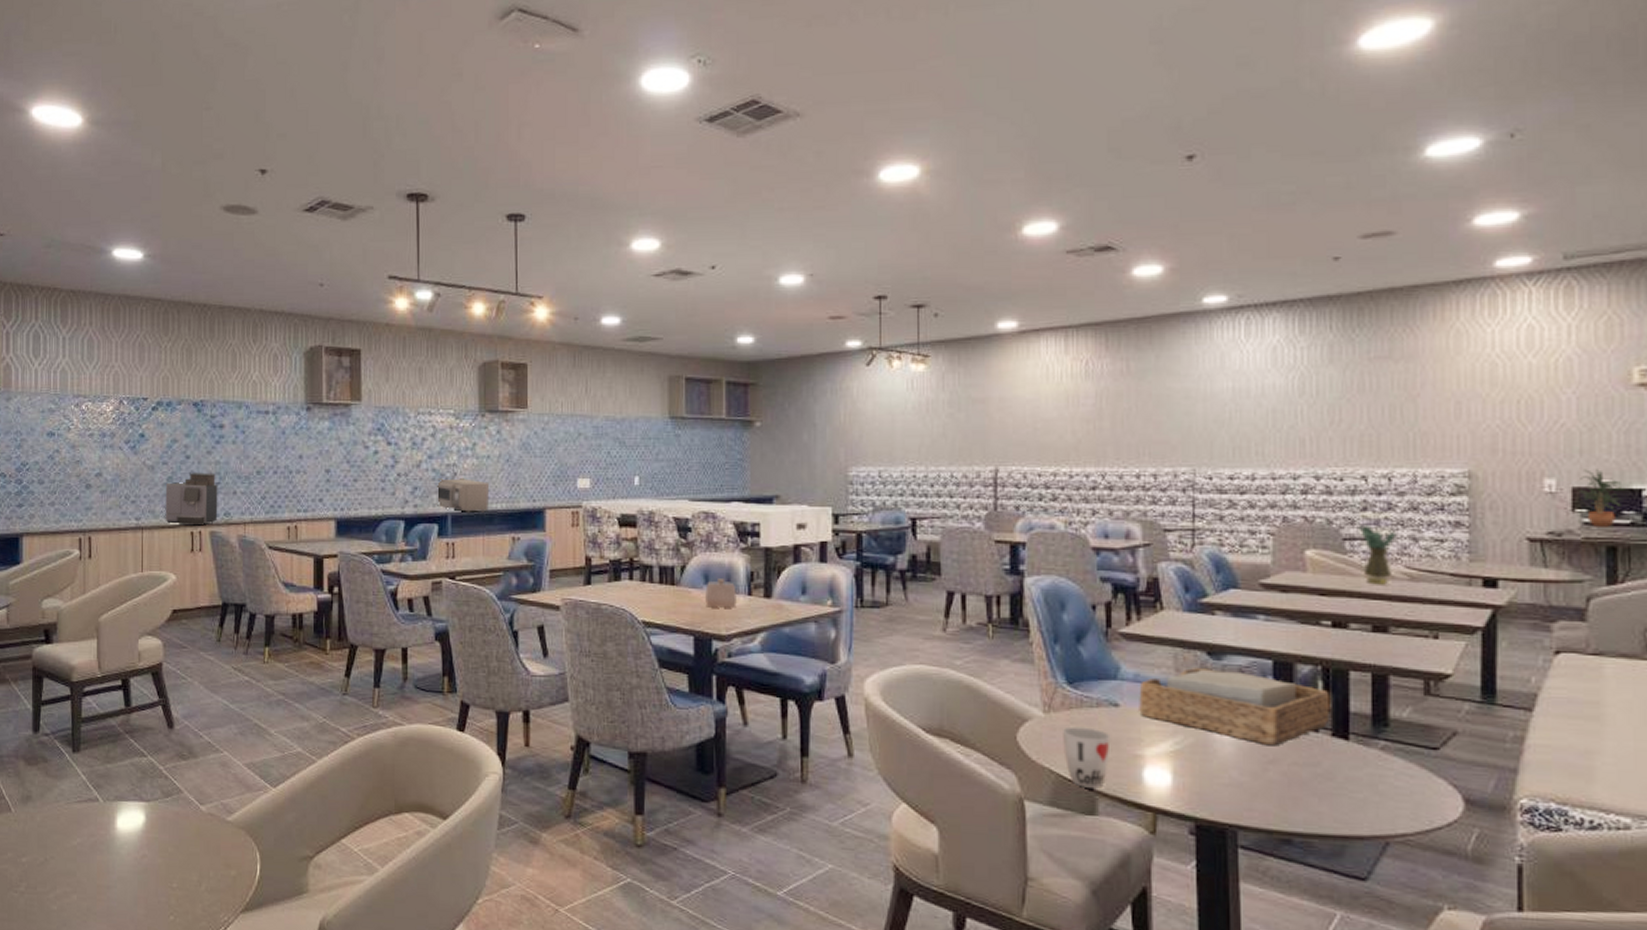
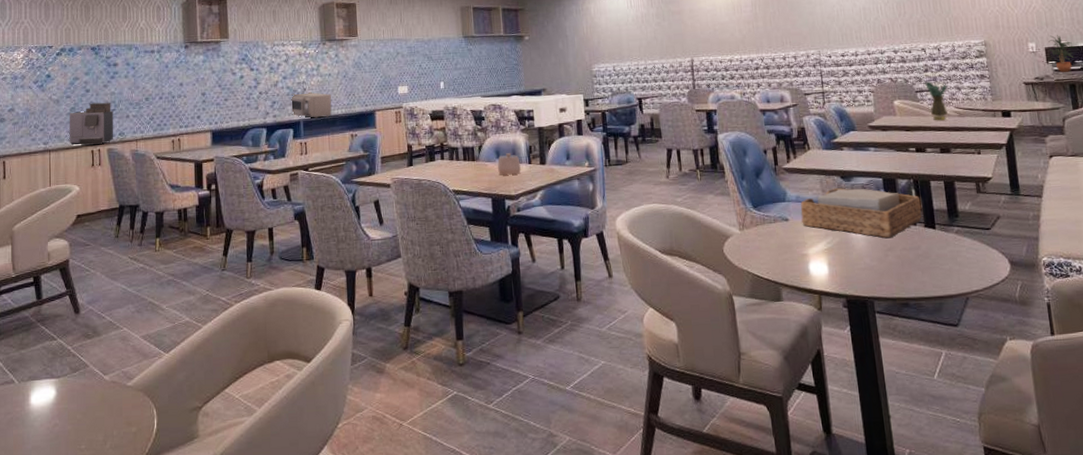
cup: present [1063,726,1111,788] -> none [754,238,787,282]

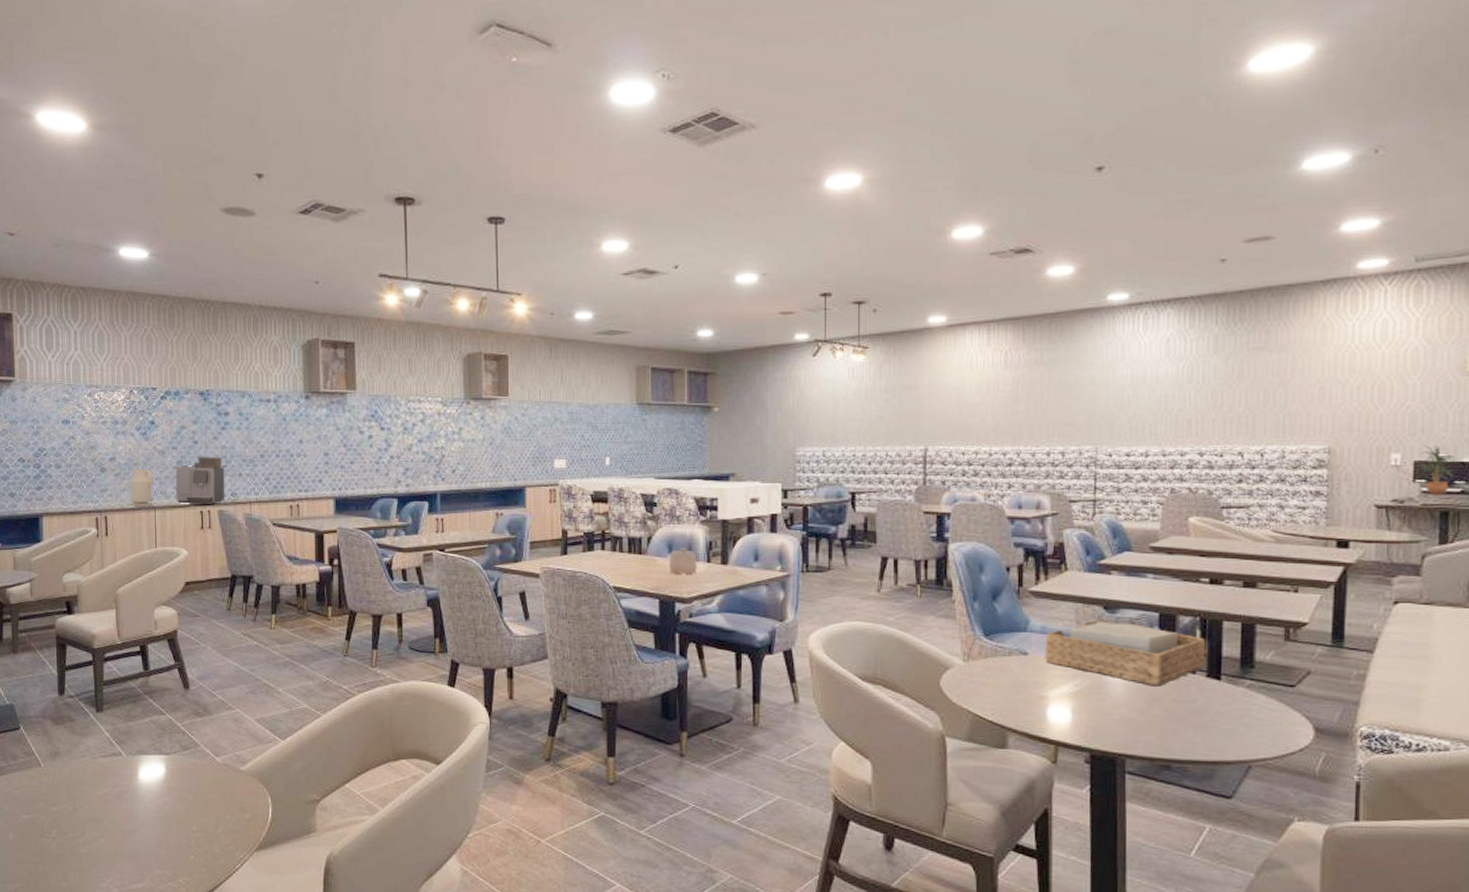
water jug: none [27,116,49,151] -> present [130,468,154,507]
microwave: present [290,92,332,119] -> none [426,460,474,492]
vase: present [924,80,948,121] -> none [1234,494,1266,547]

